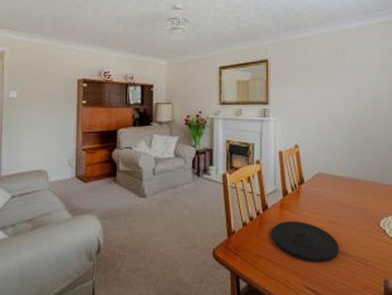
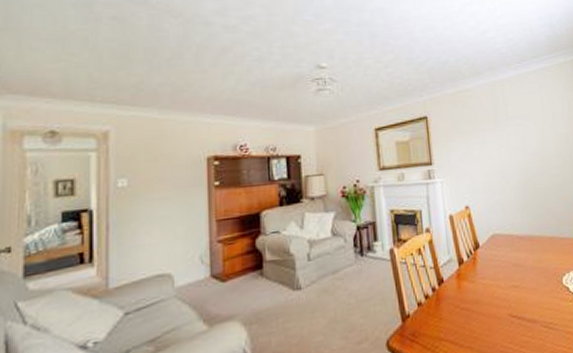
plate: present [272,221,340,262] -> none [450,291,525,337]

